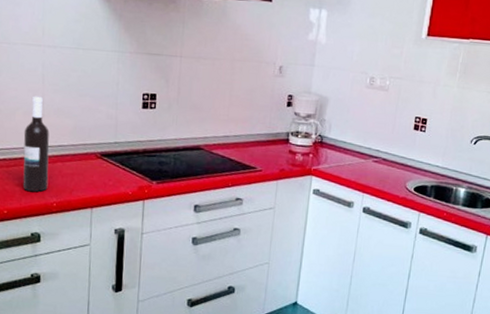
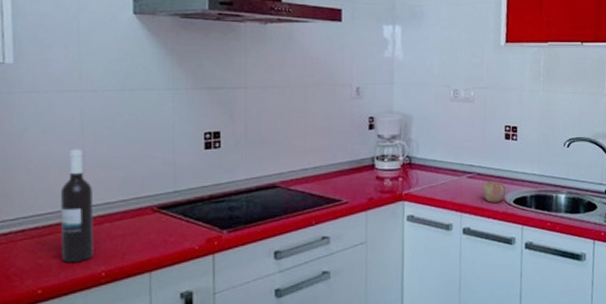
apple: none [386,168,409,188] -> present [482,181,506,203]

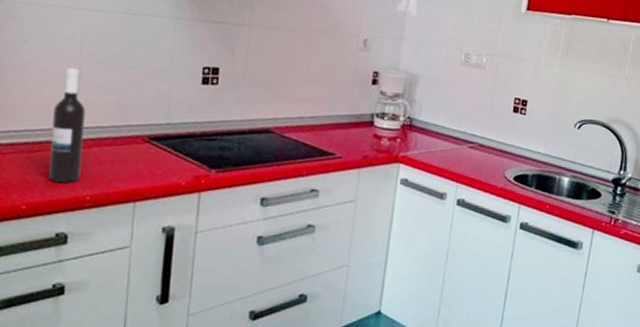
apple: present [482,181,506,203] -> none [482,154,508,177]

